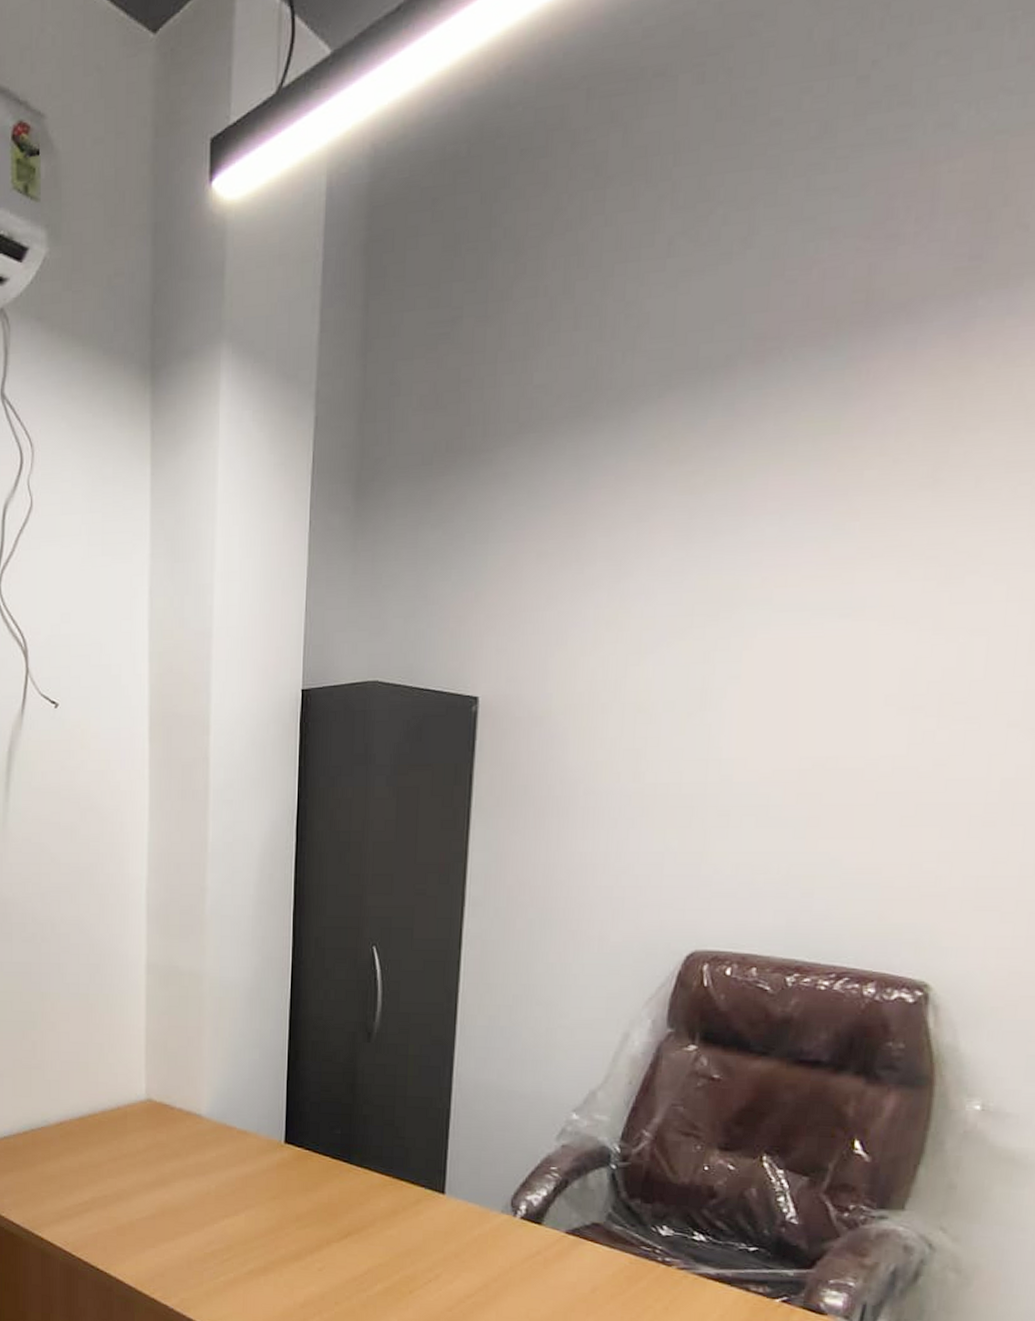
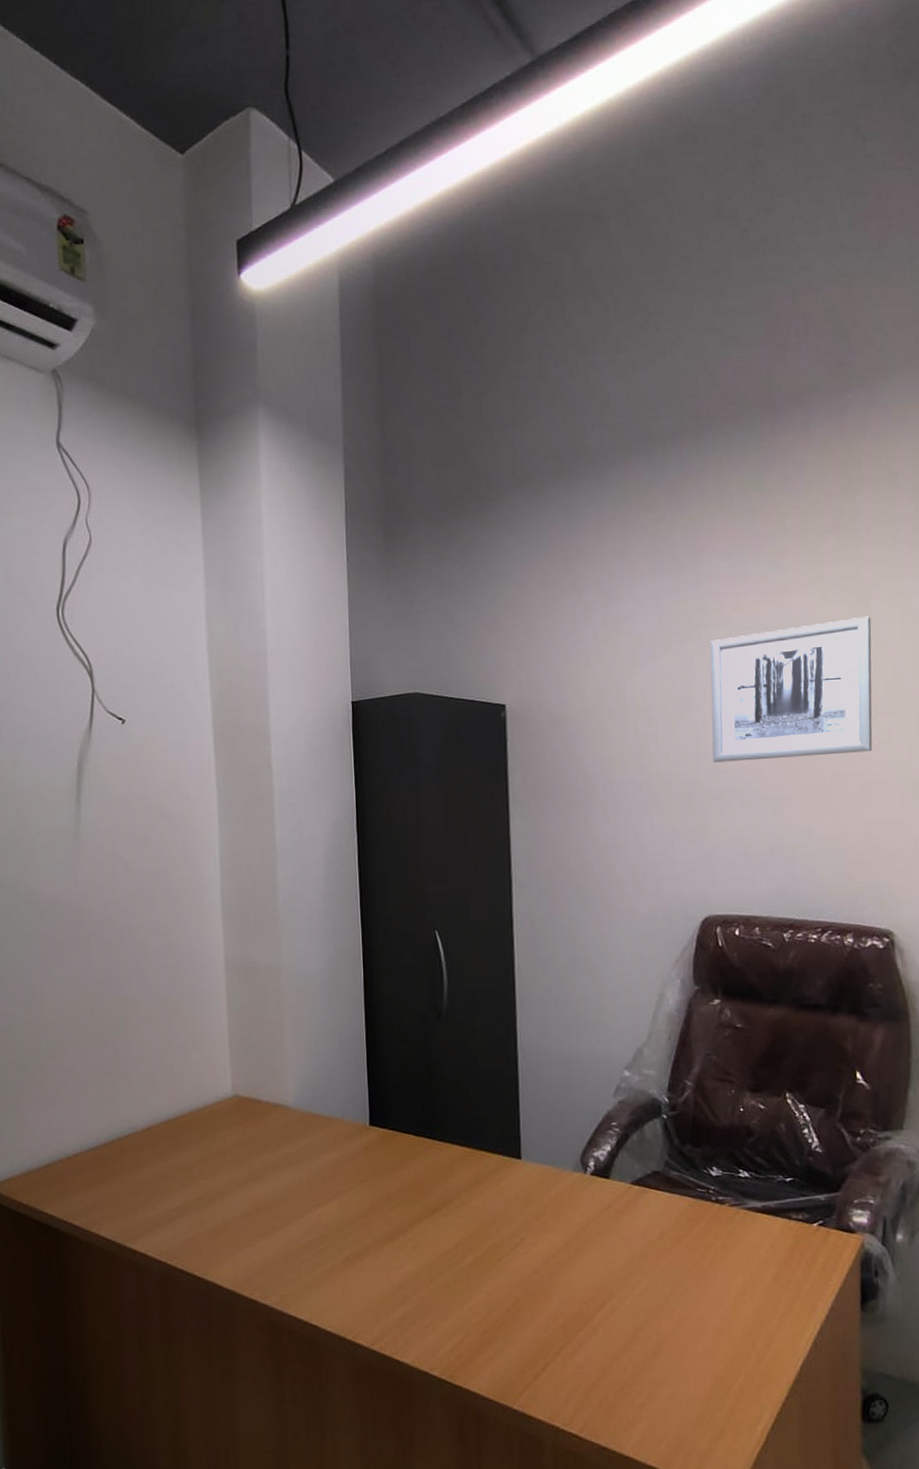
wall art: none [725,595,963,773] -> present [710,616,873,763]

